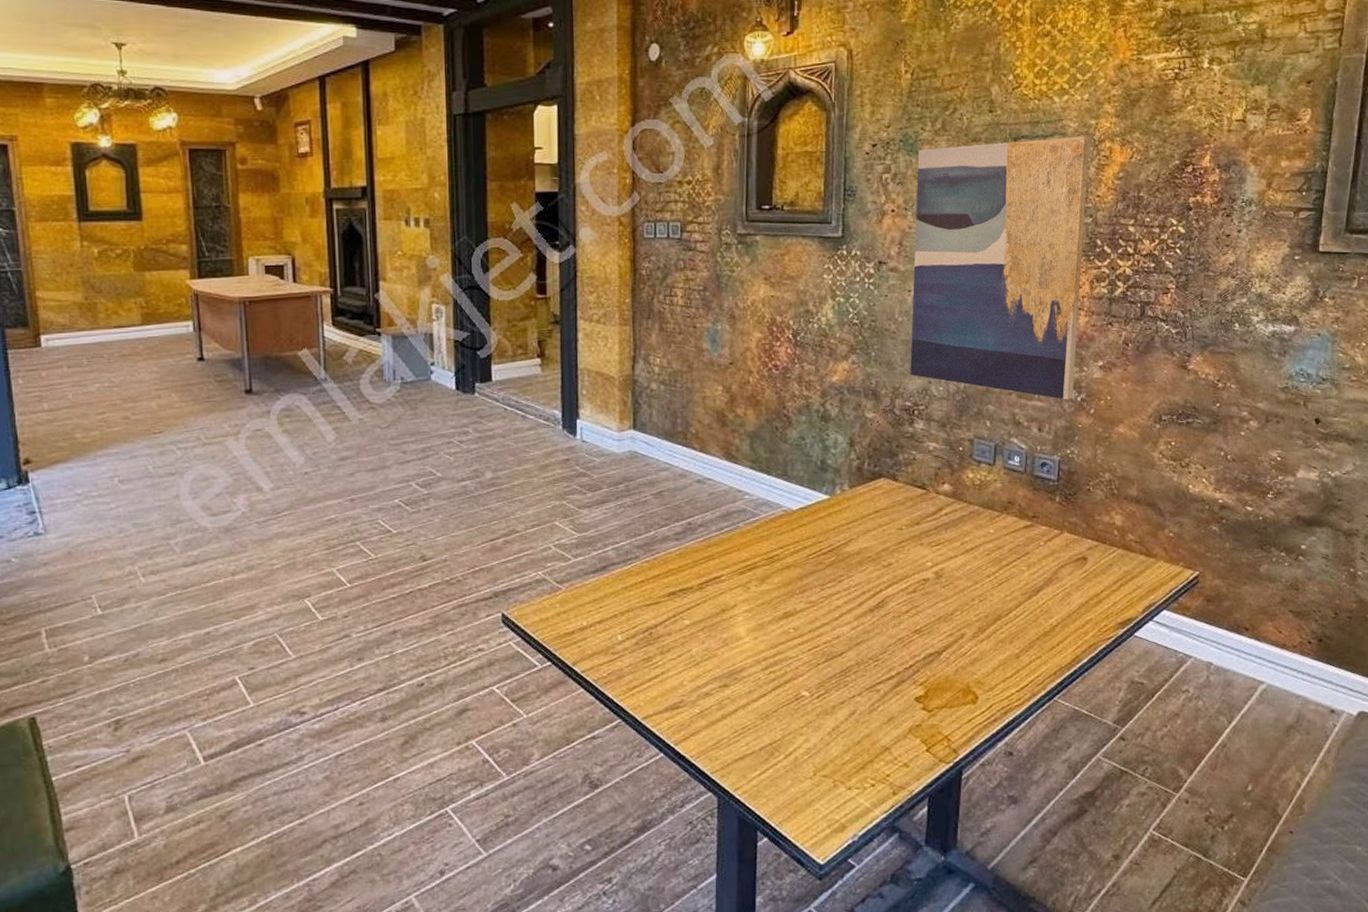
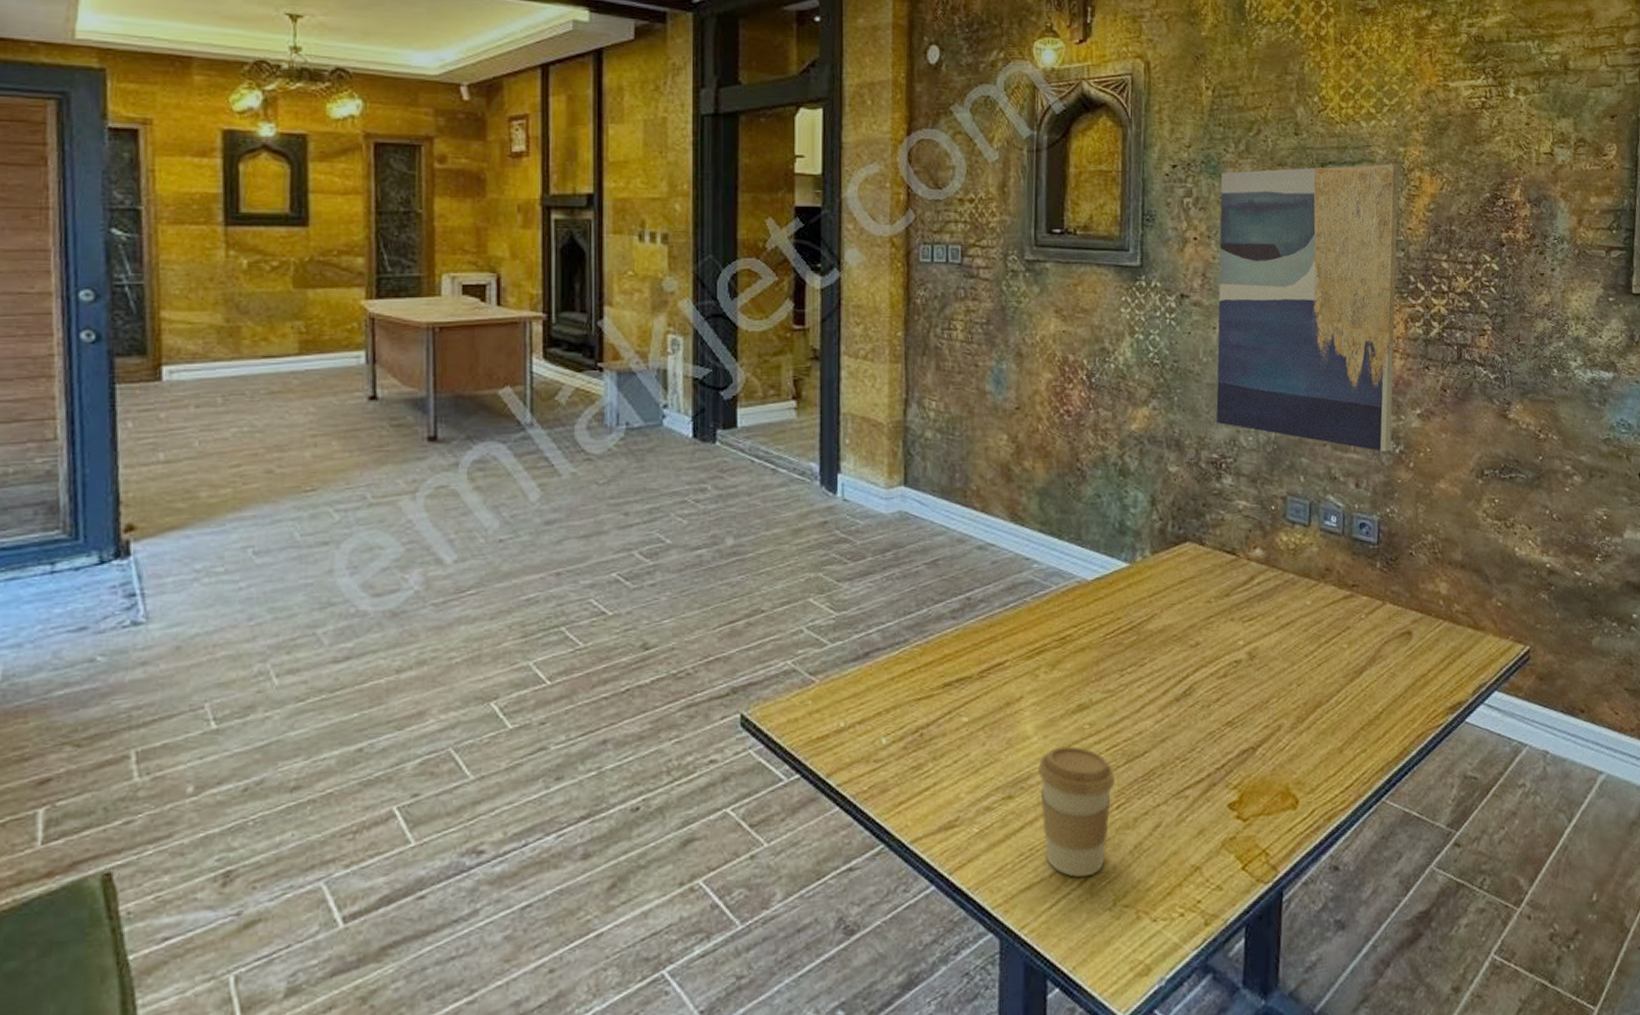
coffee cup: none [750,646,816,752] -> present [1038,746,1115,877]

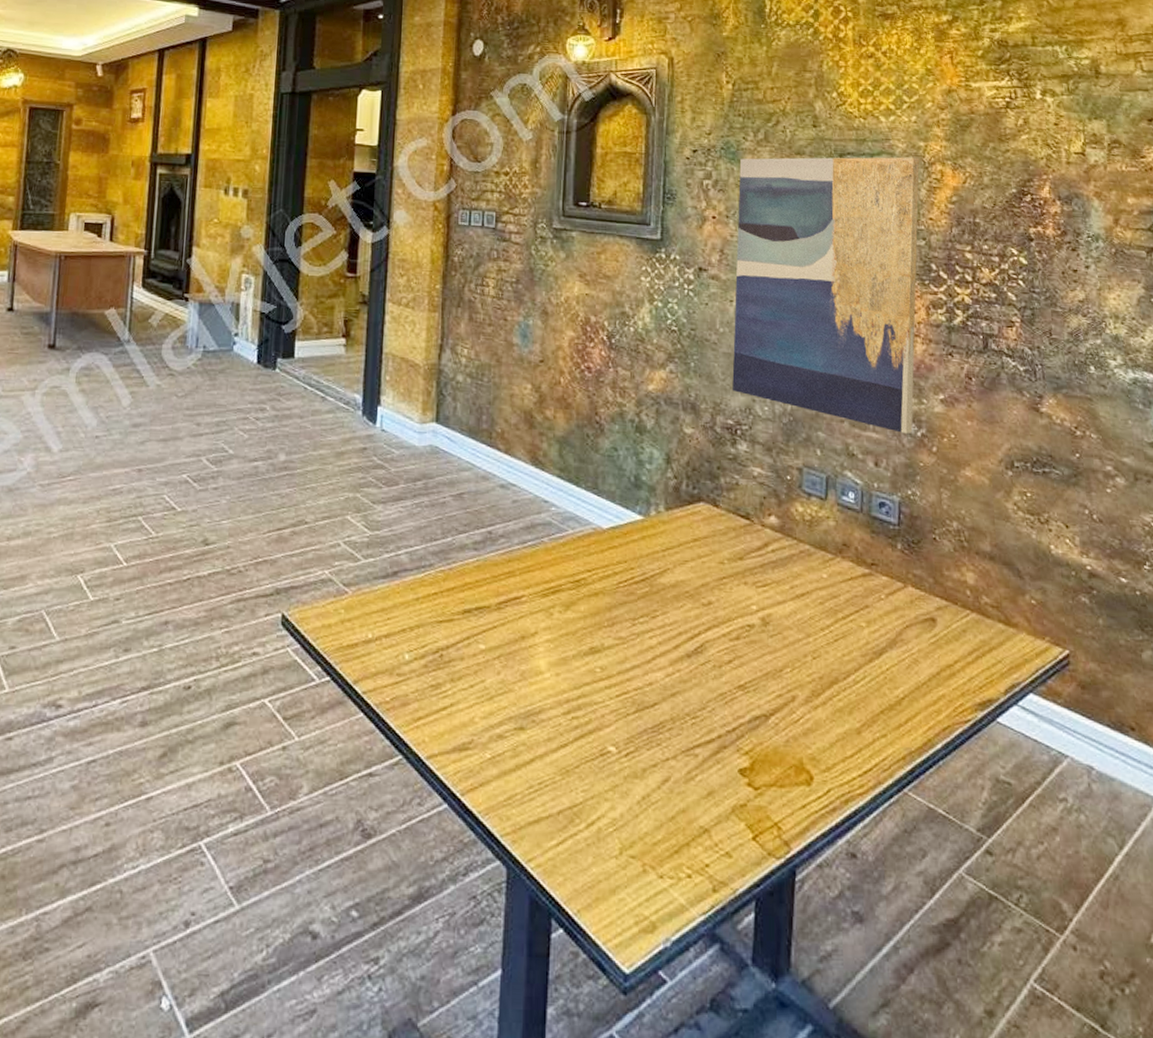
coffee cup: present [1038,746,1115,877] -> none [550,686,624,820]

